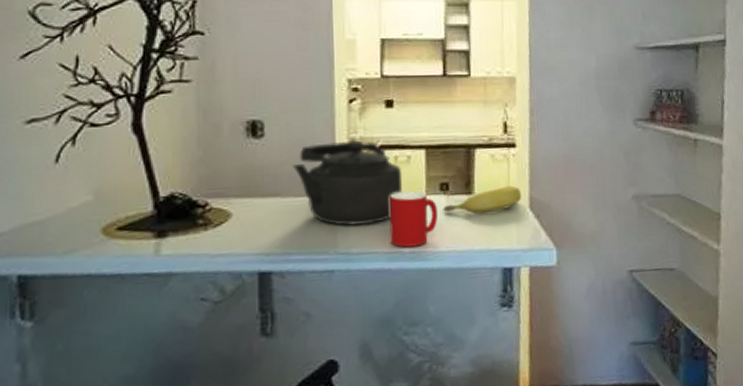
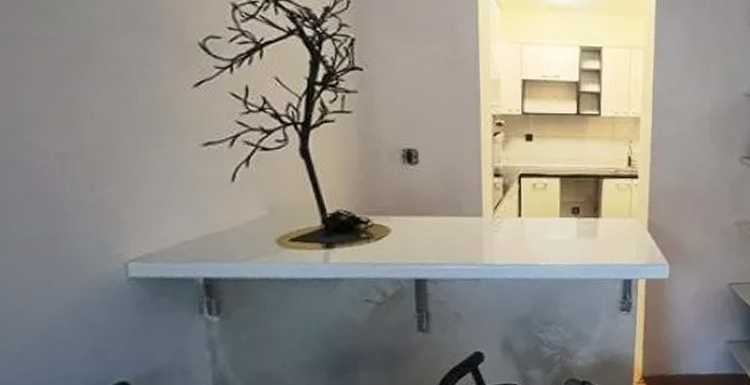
kettle: present [293,141,403,226] -> none [444,170,540,243]
cup: present [389,191,438,248] -> none [528,214,569,261]
banana: present [443,185,522,214] -> none [574,211,642,234]

